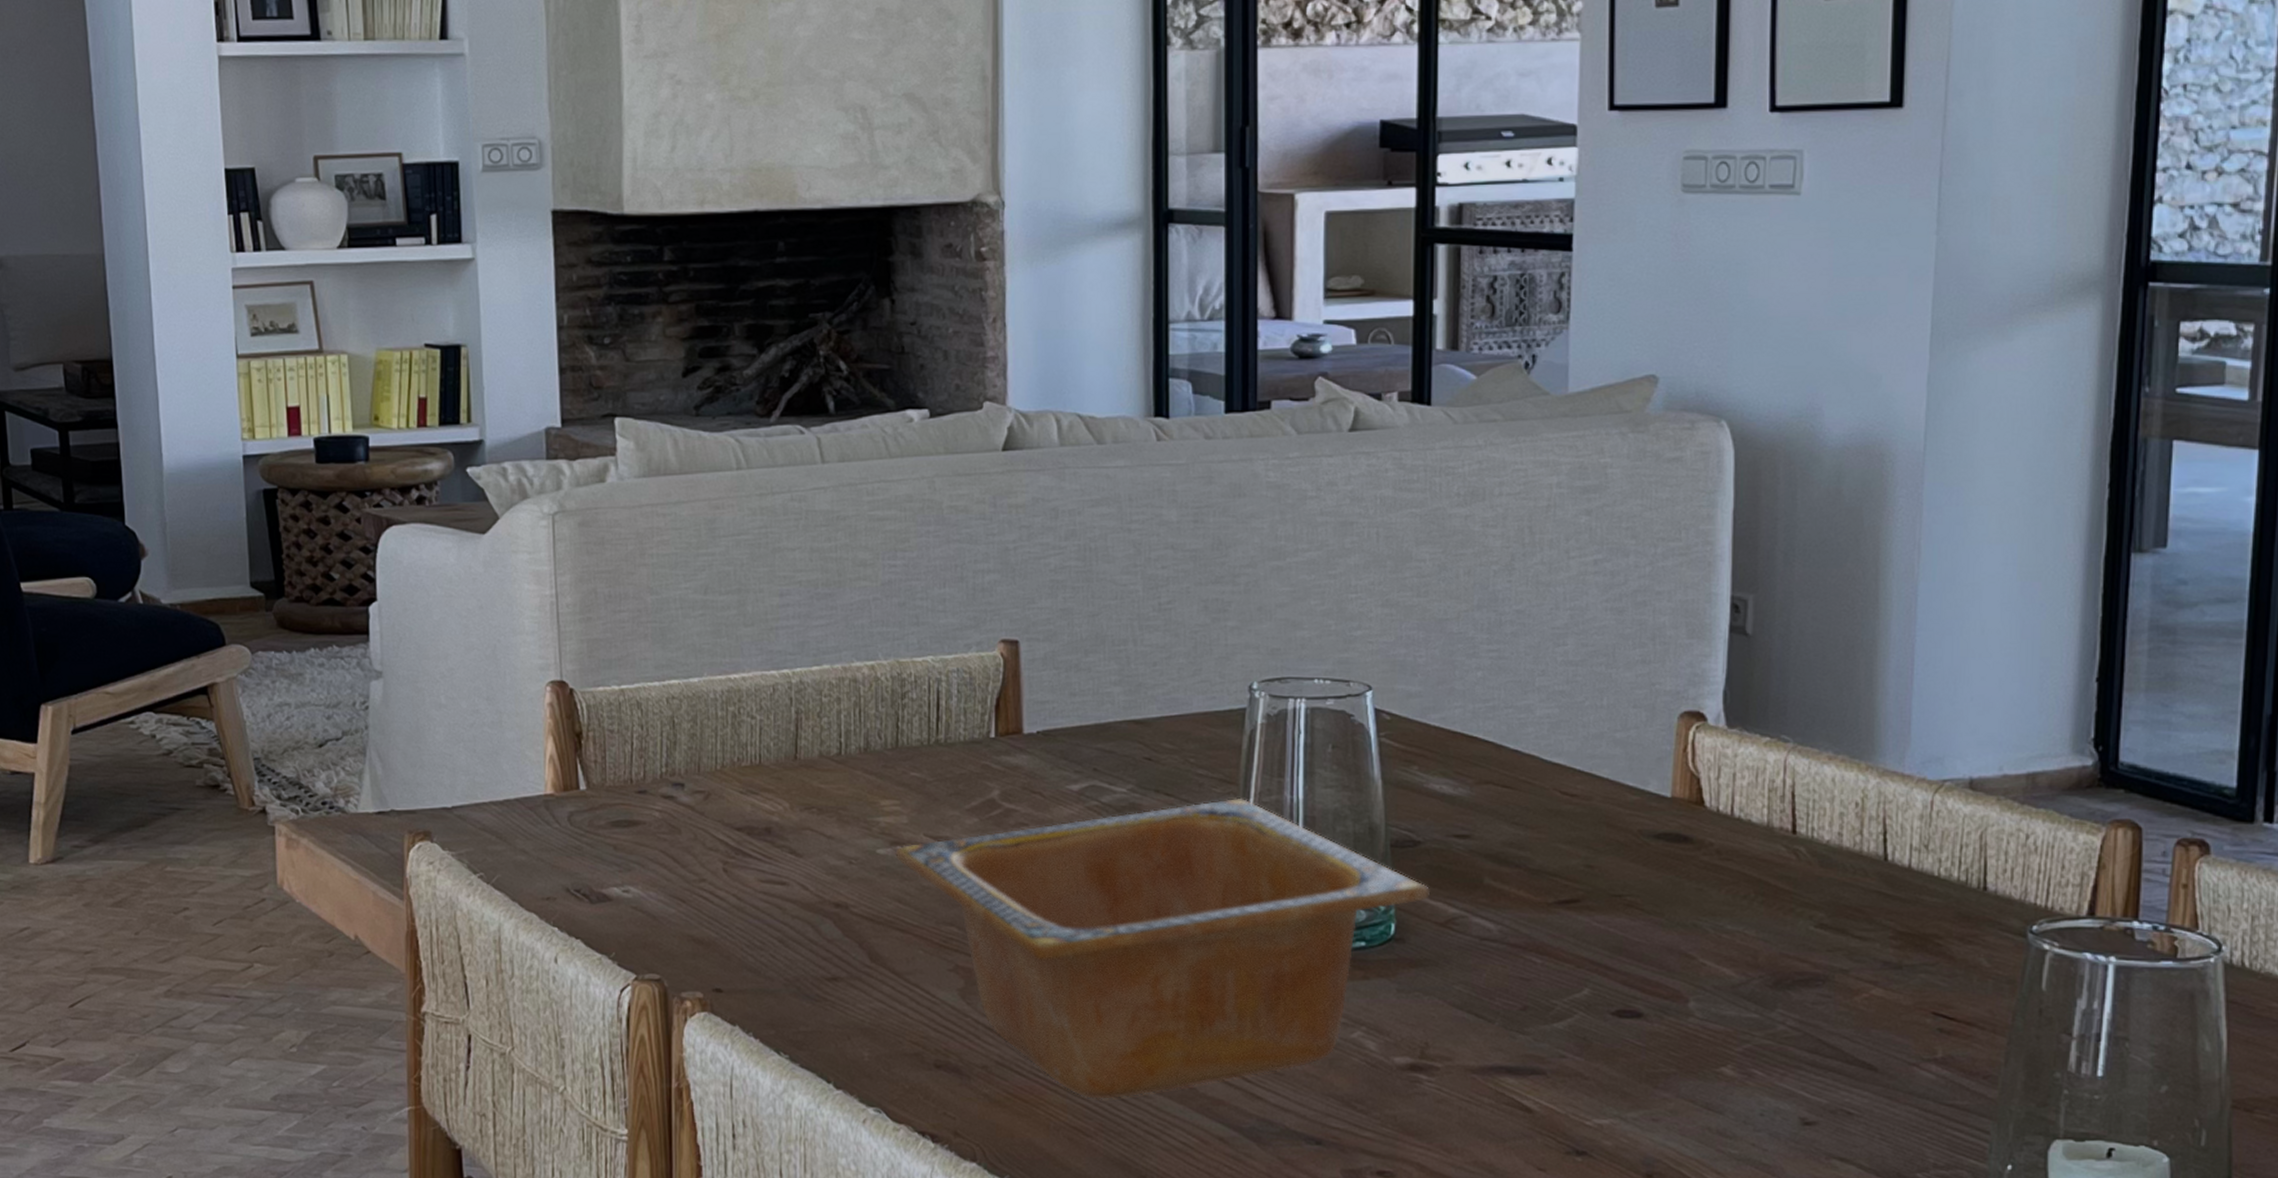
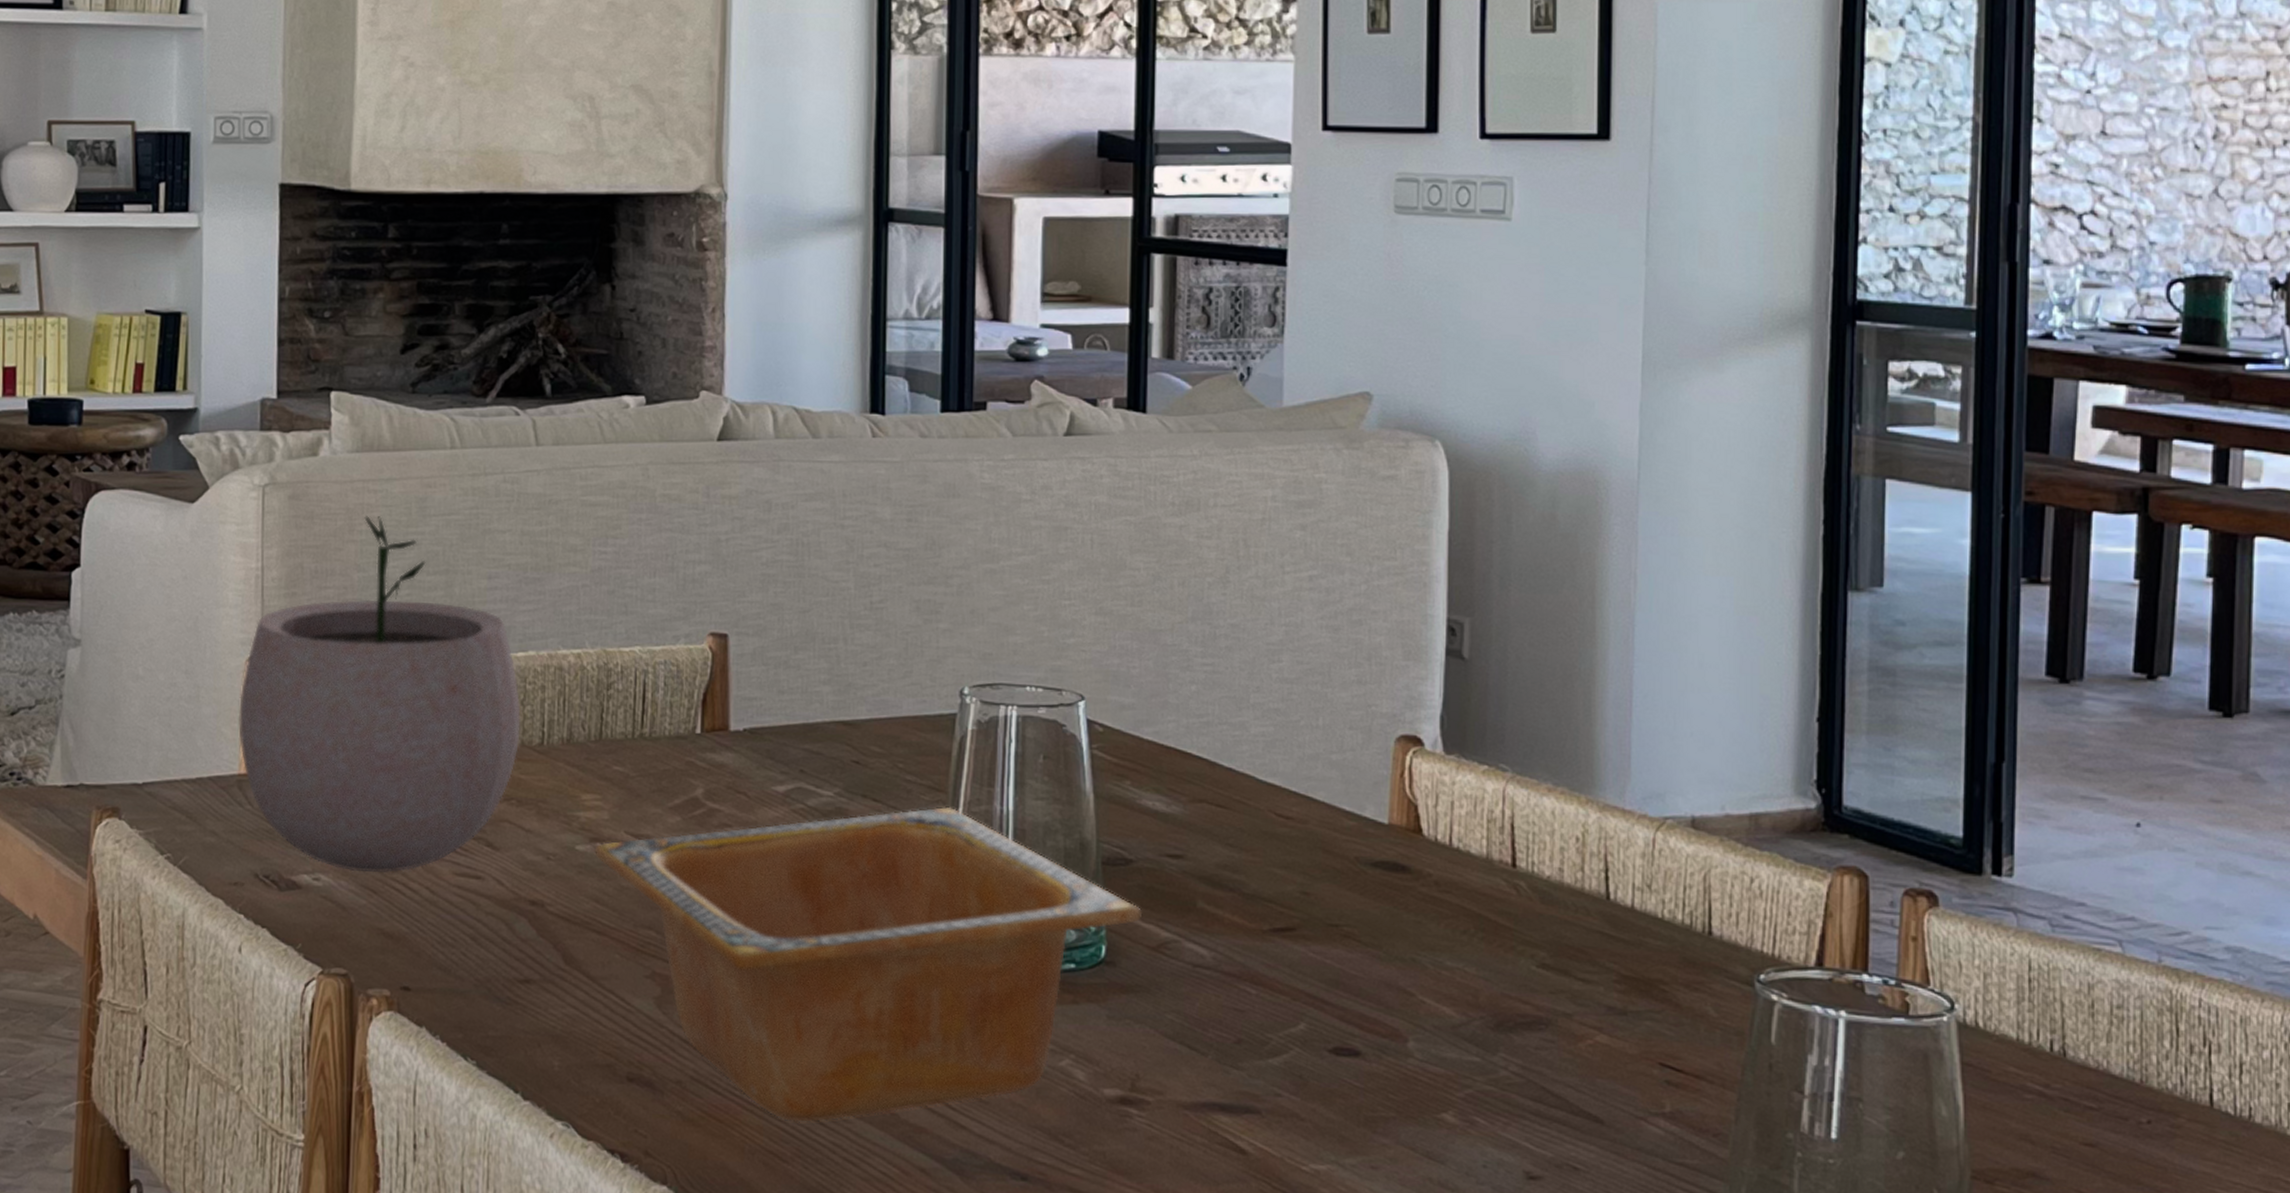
plant pot: none [541,539,818,883] -> present [239,516,521,873]

